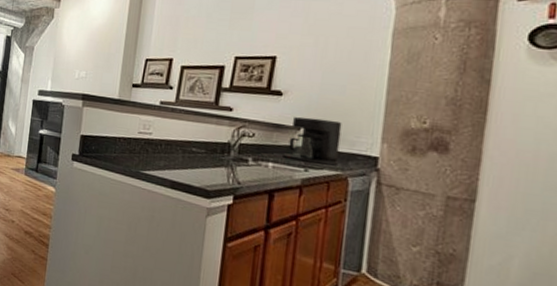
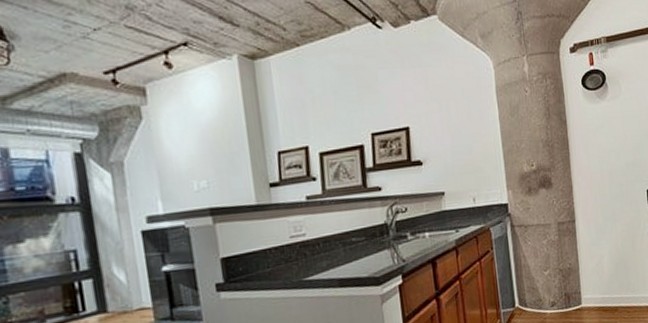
coffee maker: present [281,116,342,166] -> none [434,178,481,226]

